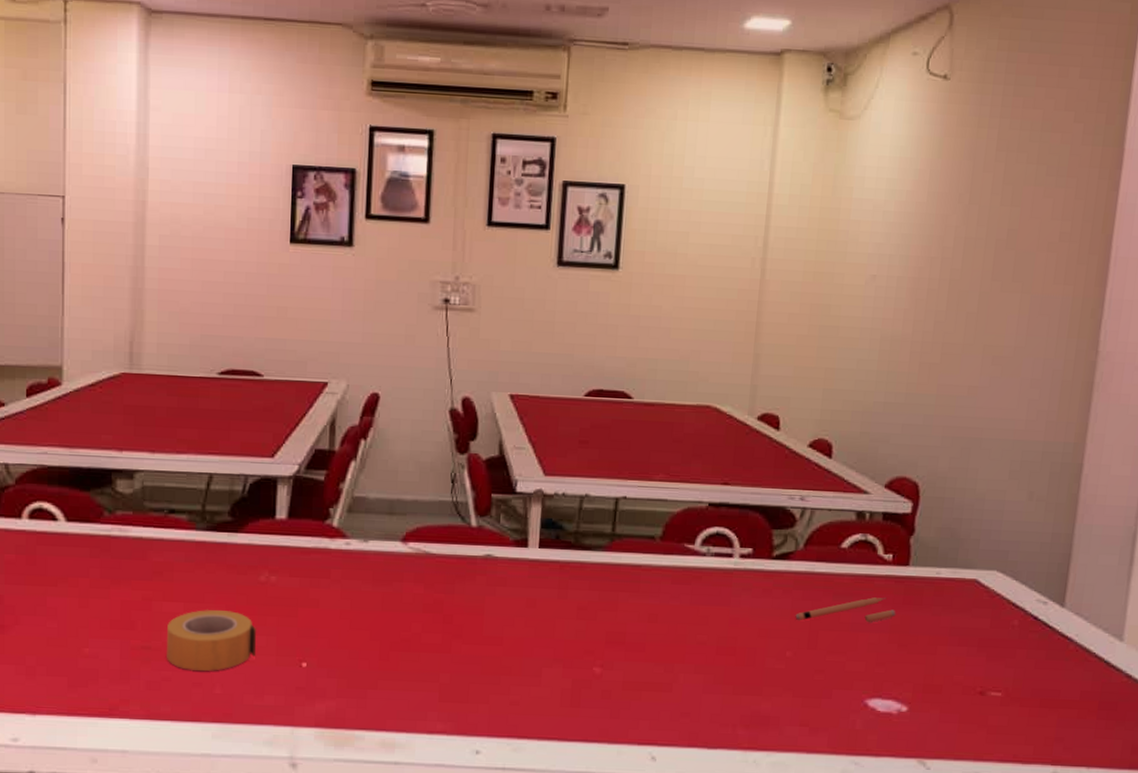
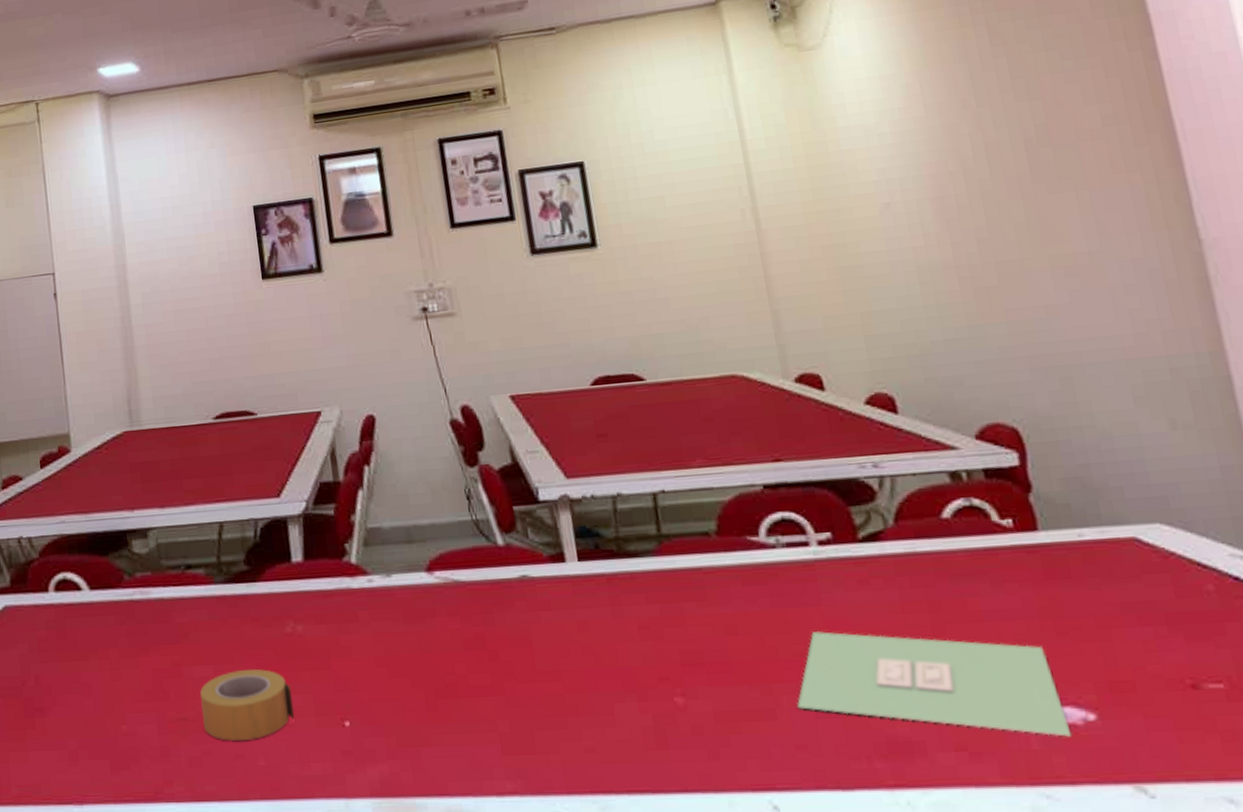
papers: none [689,626,887,722] -> present [796,631,1072,737]
marker pen: present [795,597,896,623] -> none [908,574,1041,615]

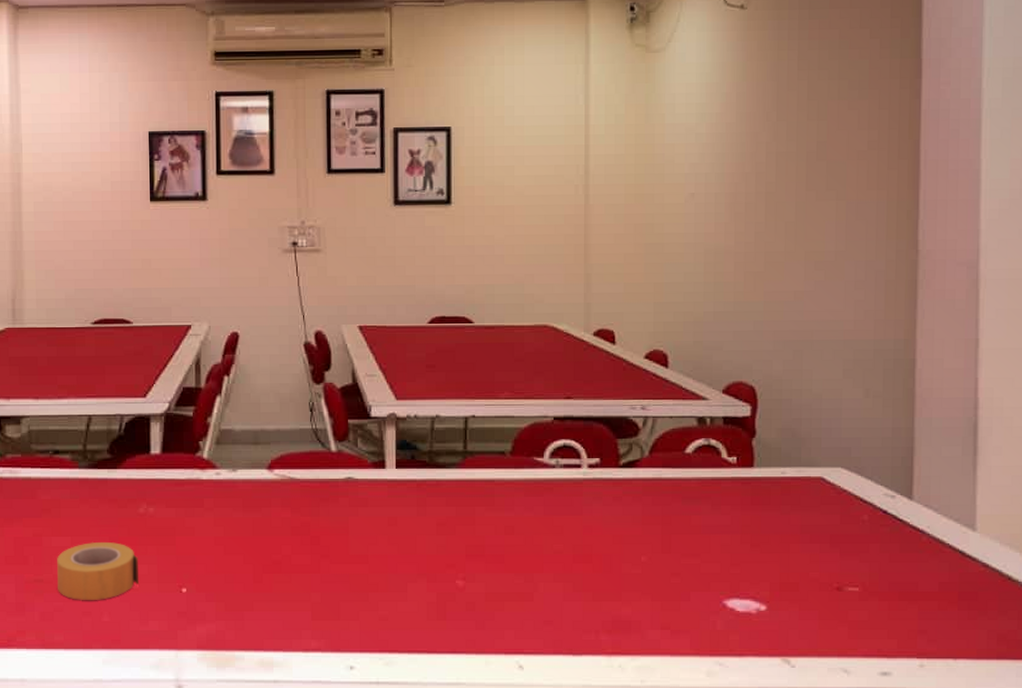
papers: present [796,631,1072,737] -> none [550,535,747,622]

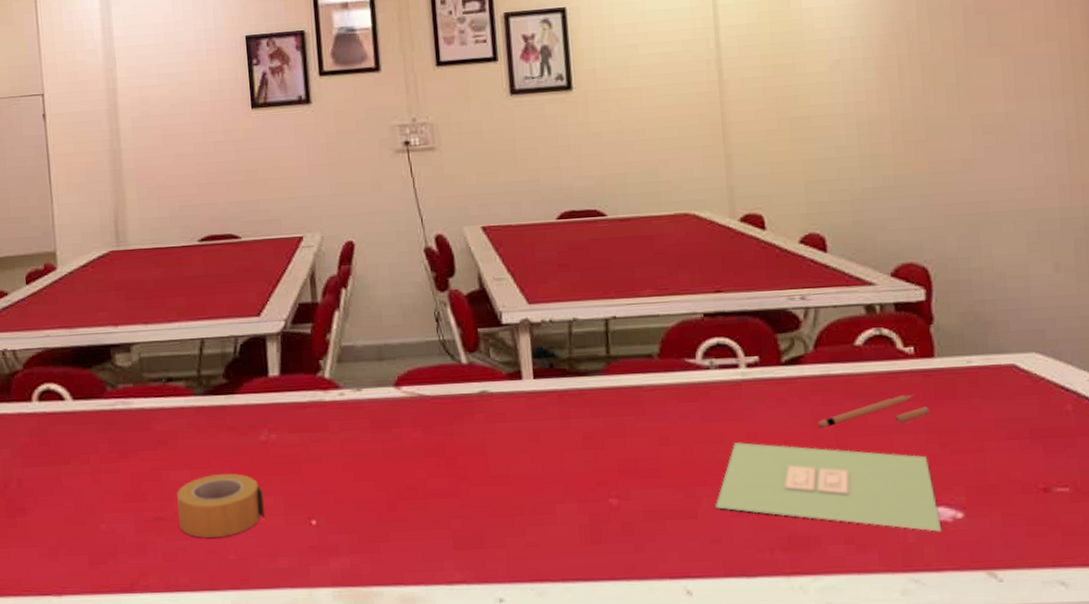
papers: none [550,535,747,622] -> present [714,442,942,532]
marker pen: none [647,500,746,526] -> present [818,395,930,429]

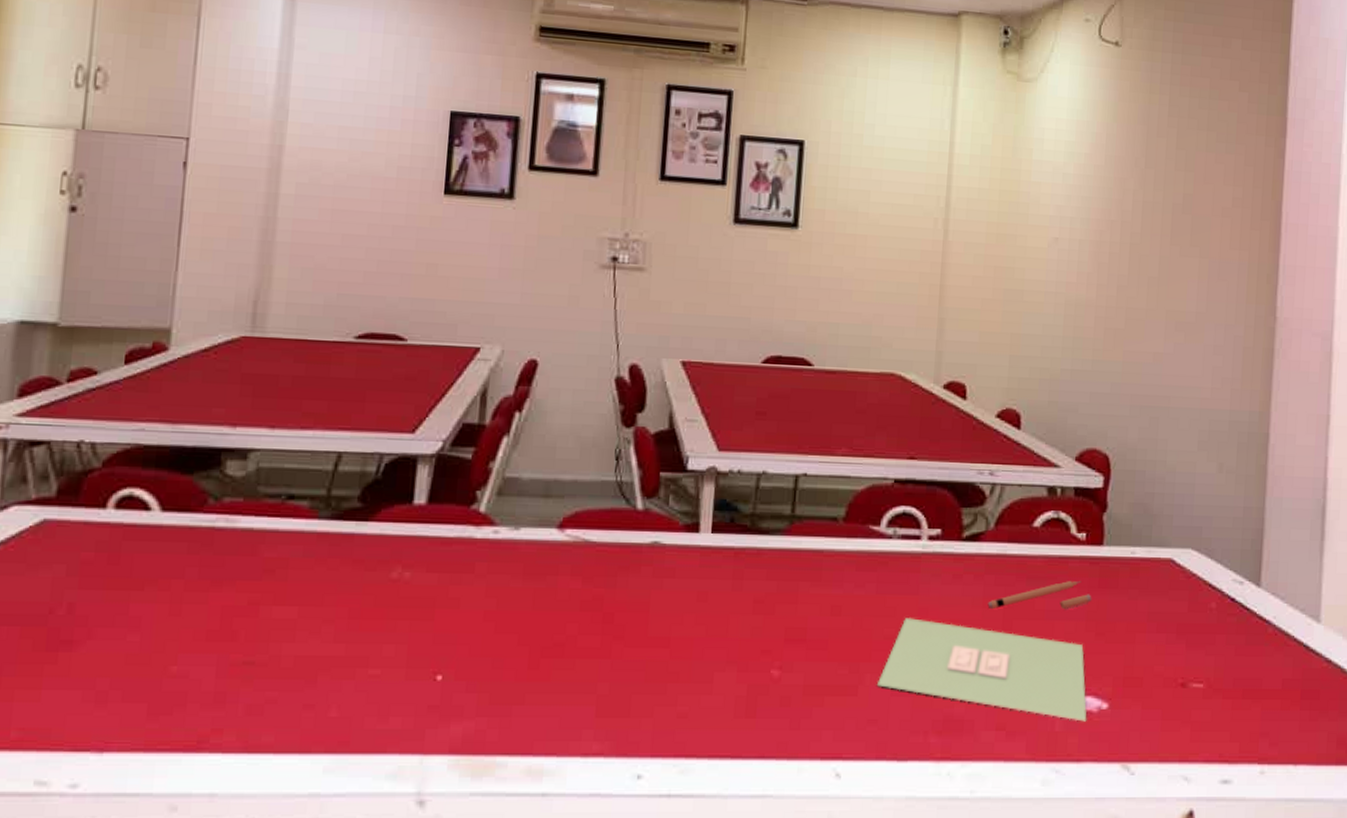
adhesive tape: present [177,474,265,538] -> none [273,614,384,689]

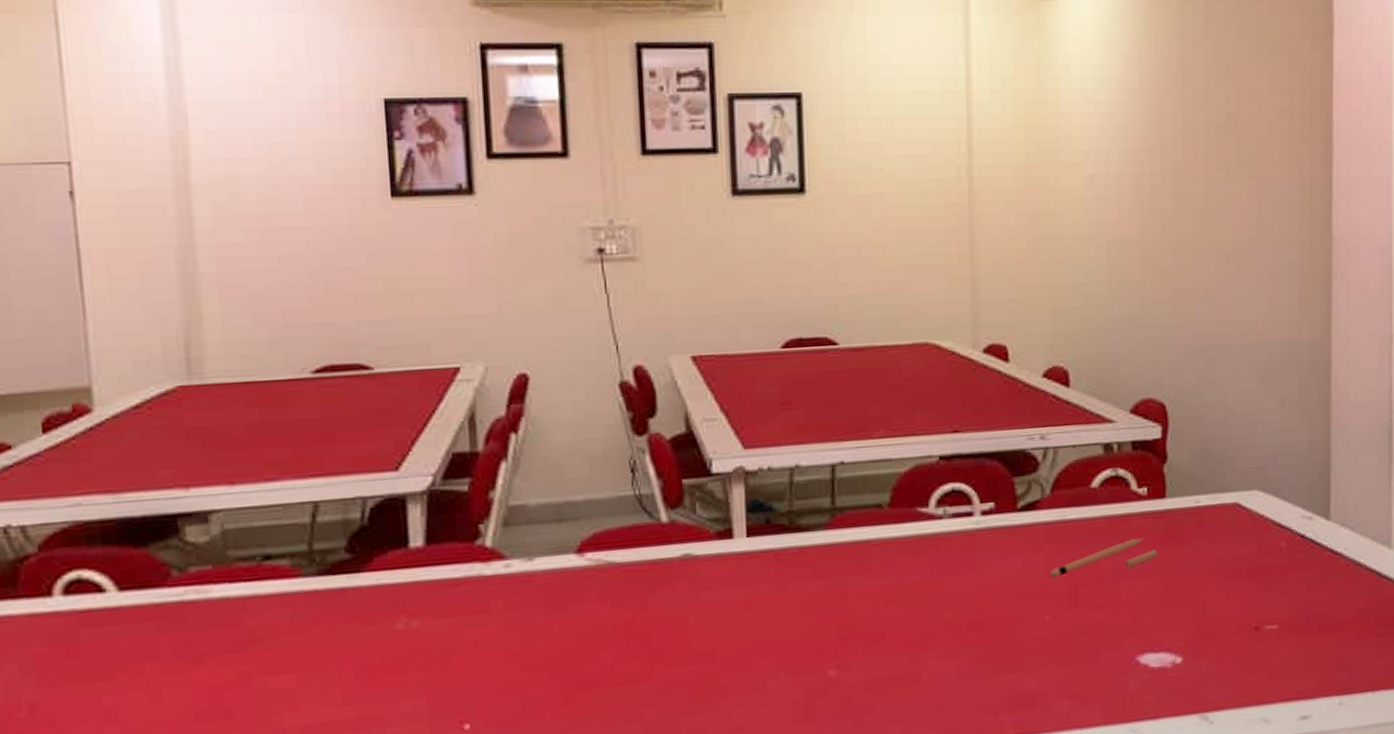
papers: present [876,618,1087,722] -> none [940,598,1162,679]

